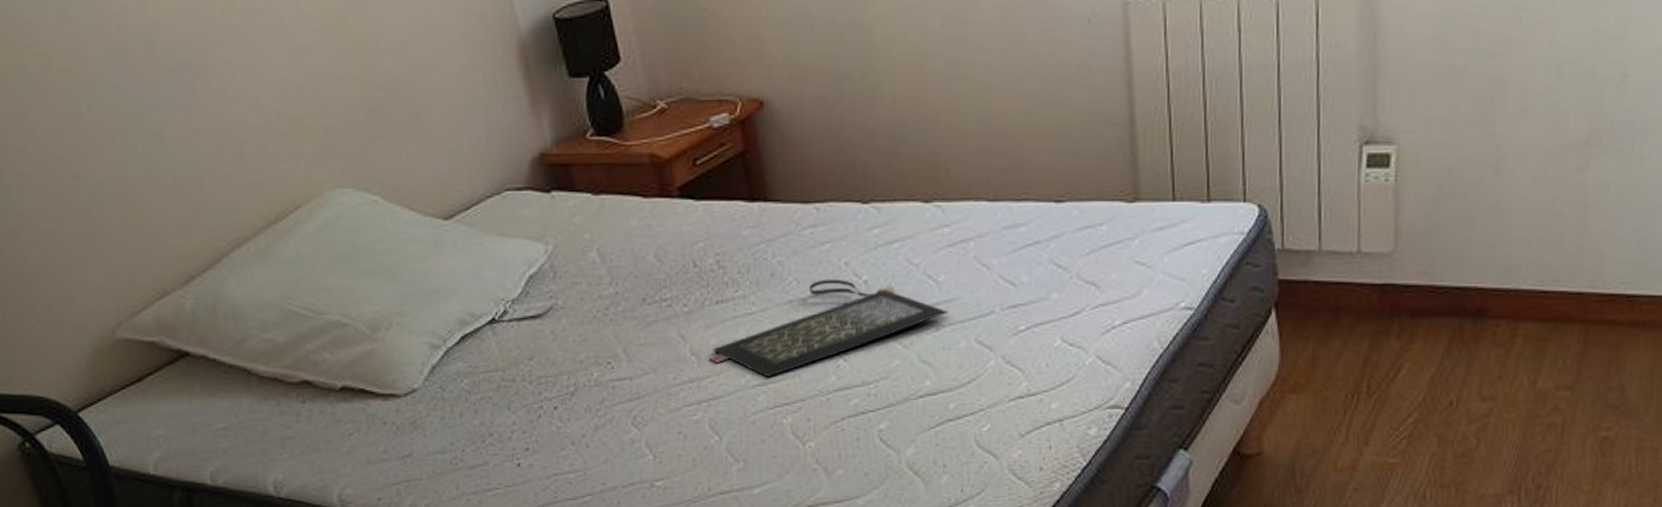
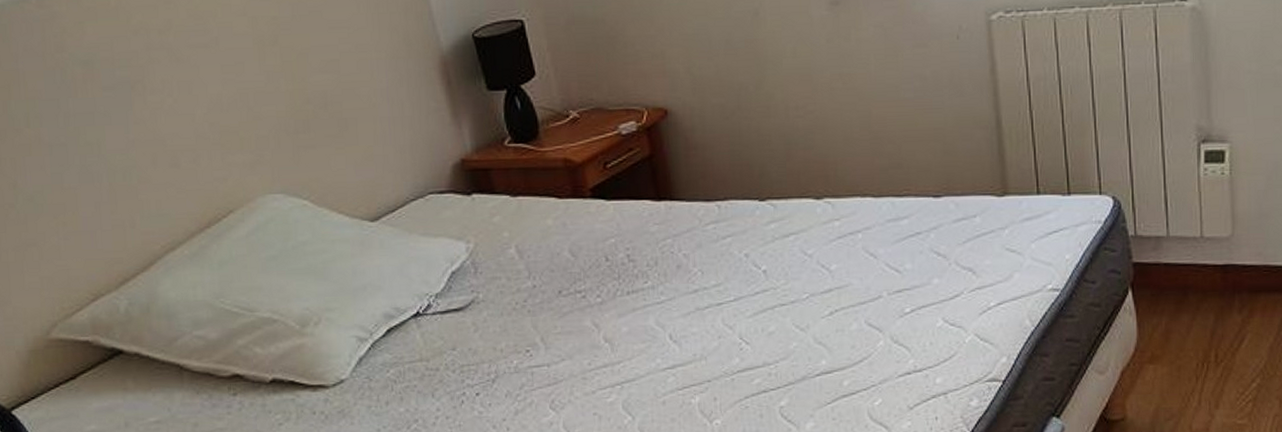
clutch bag: present [708,279,949,378] -> none [621,269,841,361]

